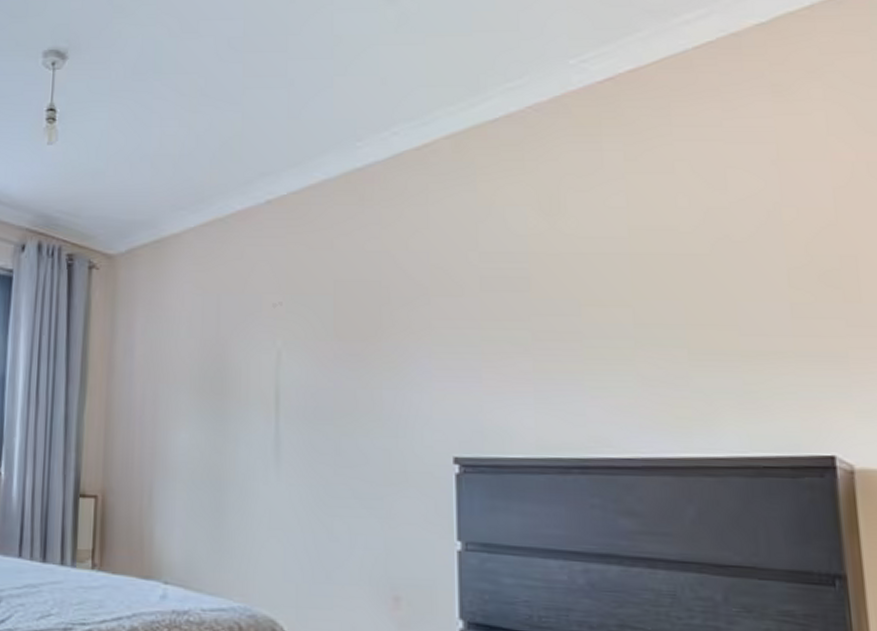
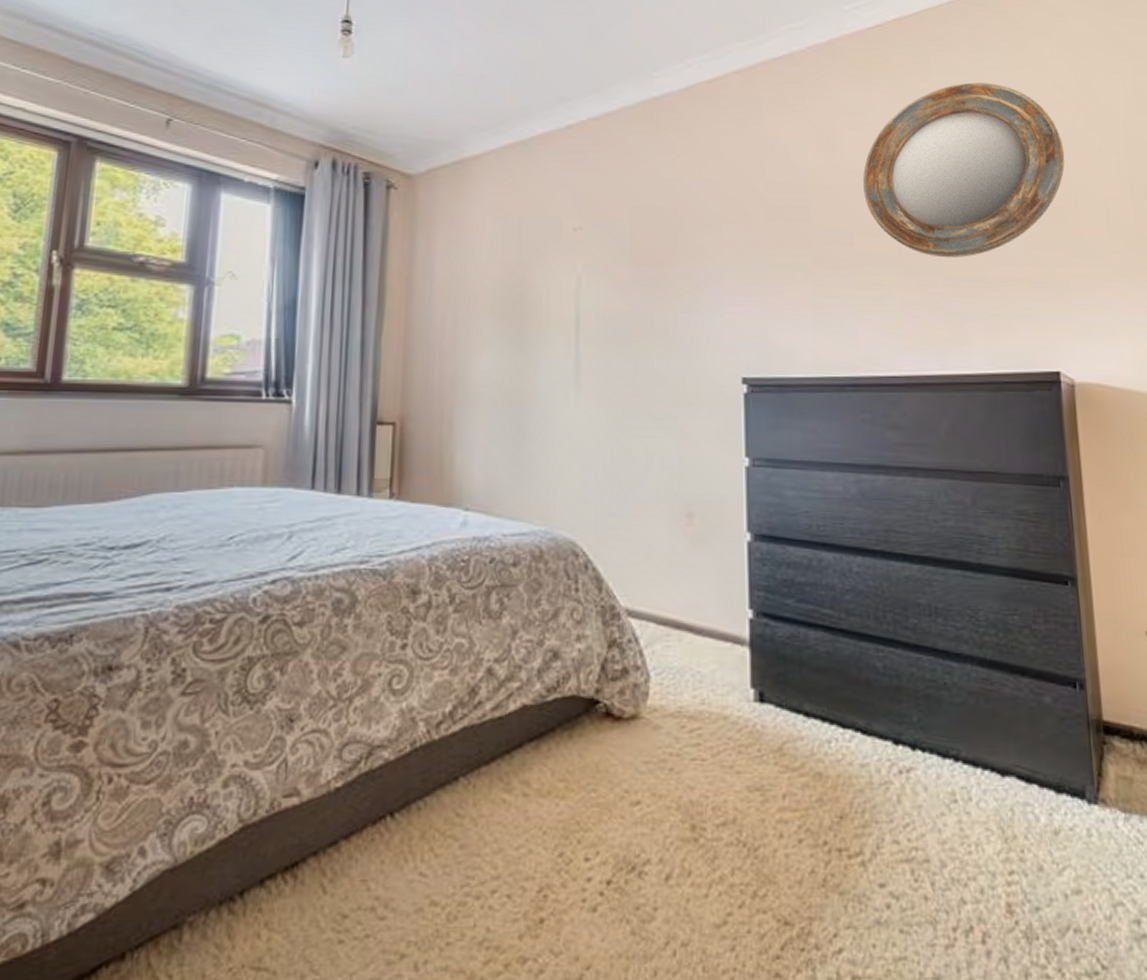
home mirror: none [592,134,842,329] -> present [863,82,1065,258]

